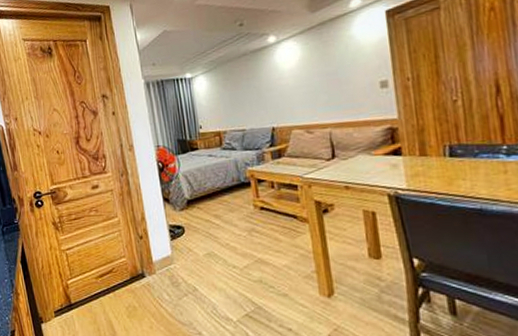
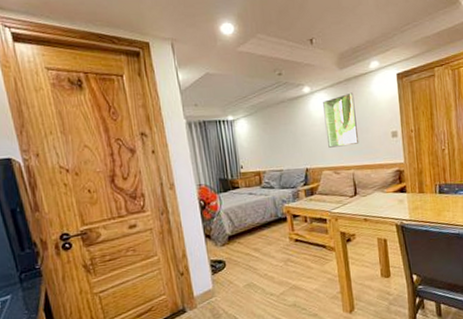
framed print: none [291,38,338,103] -> present [323,92,359,148]

